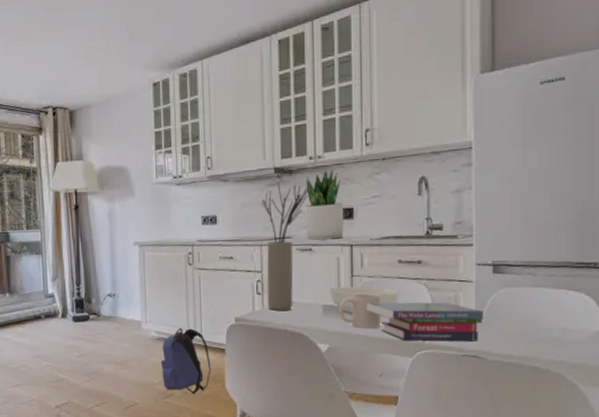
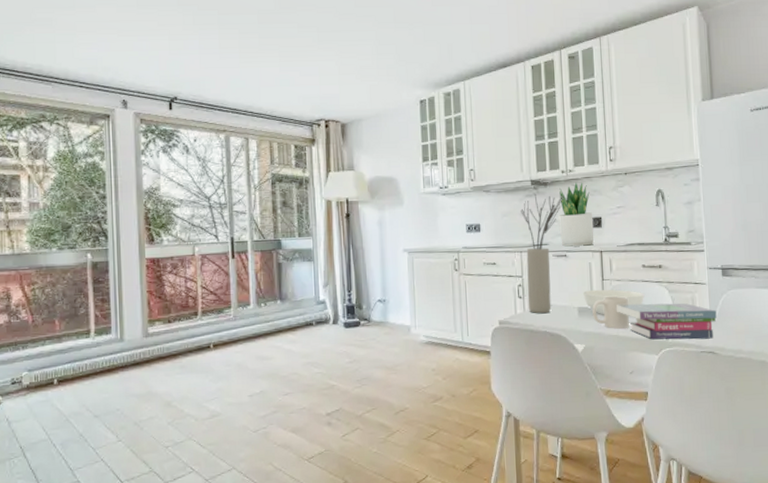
backpack: present [160,327,211,394] -> none [429,331,478,397]

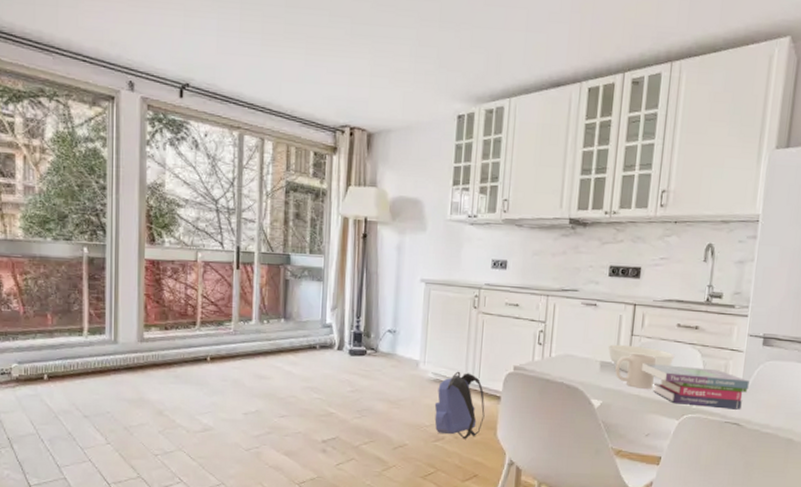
backpack: none [429,331,478,397] -> present [434,371,485,439]
vase: present [521,193,564,314] -> none [547,233,604,364]
planter: present [558,182,594,247] -> none [592,226,632,297]

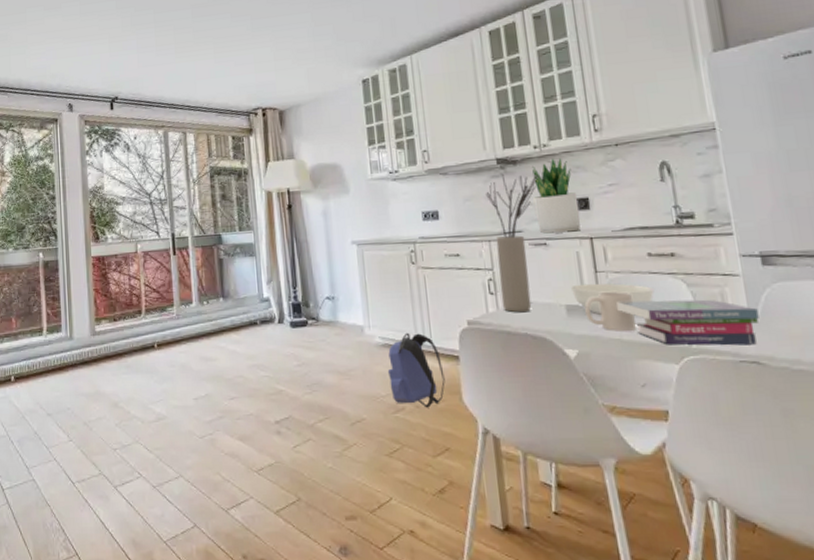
vase: none [547,233,604,364] -> present [486,173,539,313]
planter: none [592,226,632,297] -> present [532,158,581,234]

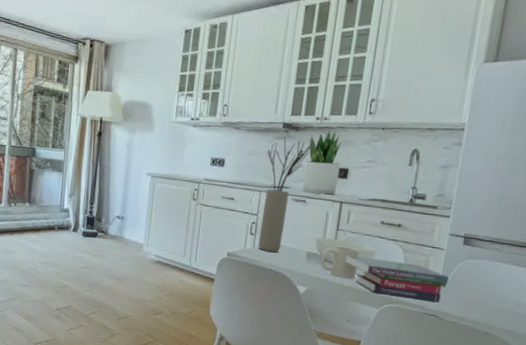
backpack: present [387,332,445,408] -> none [155,254,200,315]

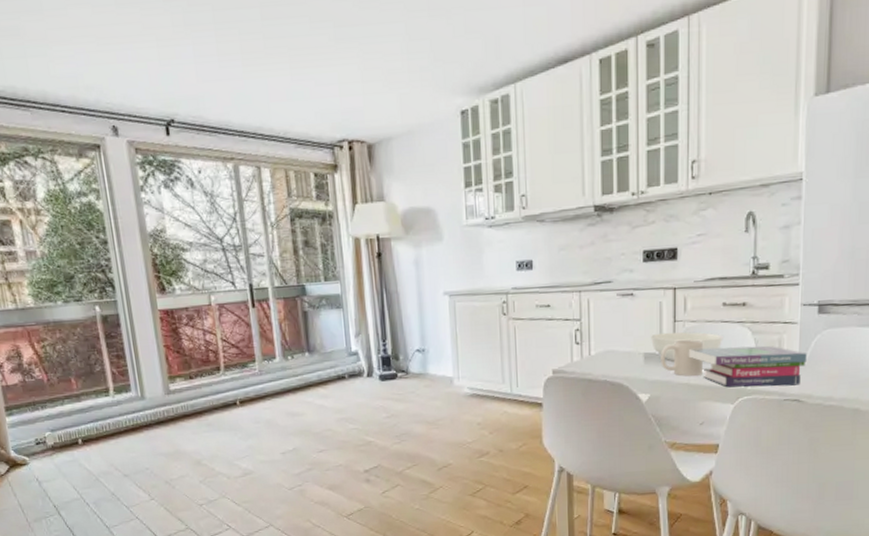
vase: present [258,136,314,253] -> none [581,221,634,361]
planter: present [302,131,341,195] -> none [626,206,667,284]

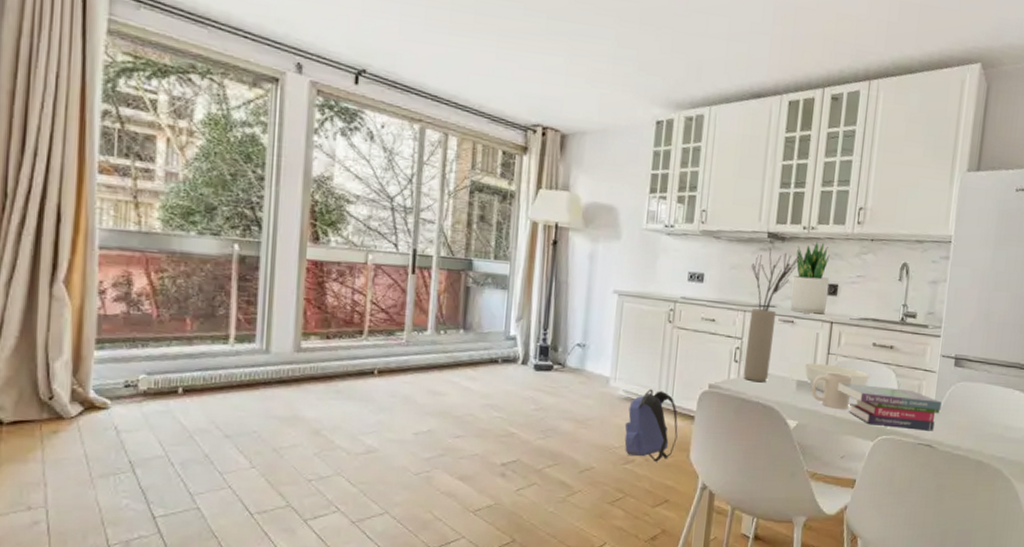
backpack: none [474,382,528,452] -> present [624,389,678,462]
vase: none [581,221,634,361] -> present [743,247,802,383]
planter: none [626,206,667,284] -> present [790,242,830,314]

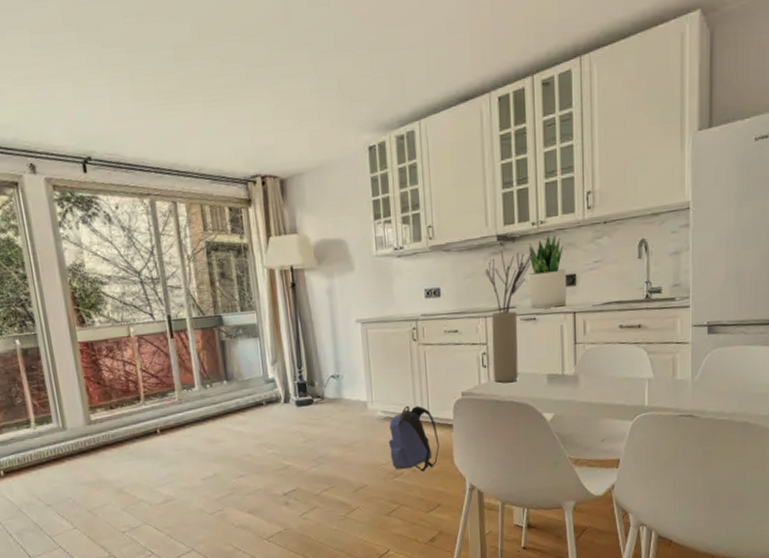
bowl: present [805,362,870,392] -> none [554,353,621,382]
mug: present [811,373,853,409] -> none [563,360,603,396]
books: present [838,383,942,431] -> none [590,365,699,405]

